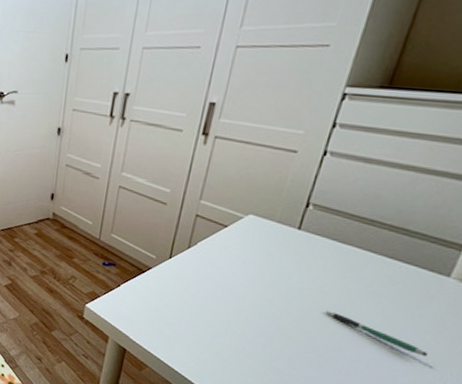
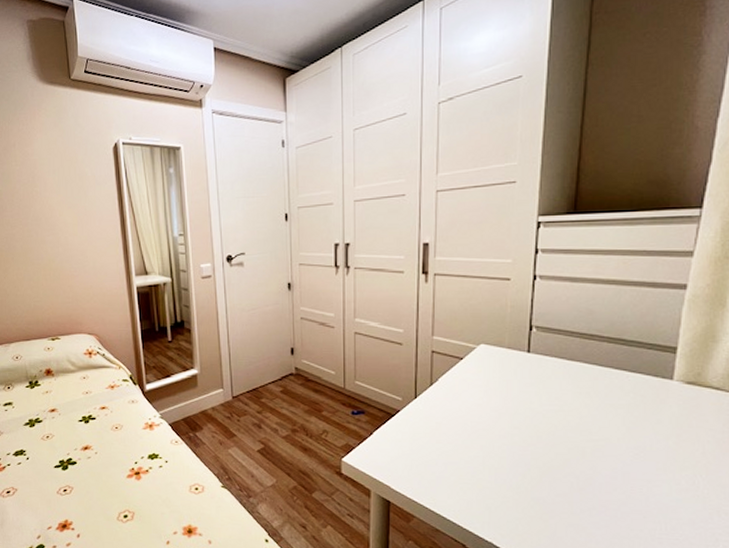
pen: present [325,310,428,356] -> none [572,429,674,462]

